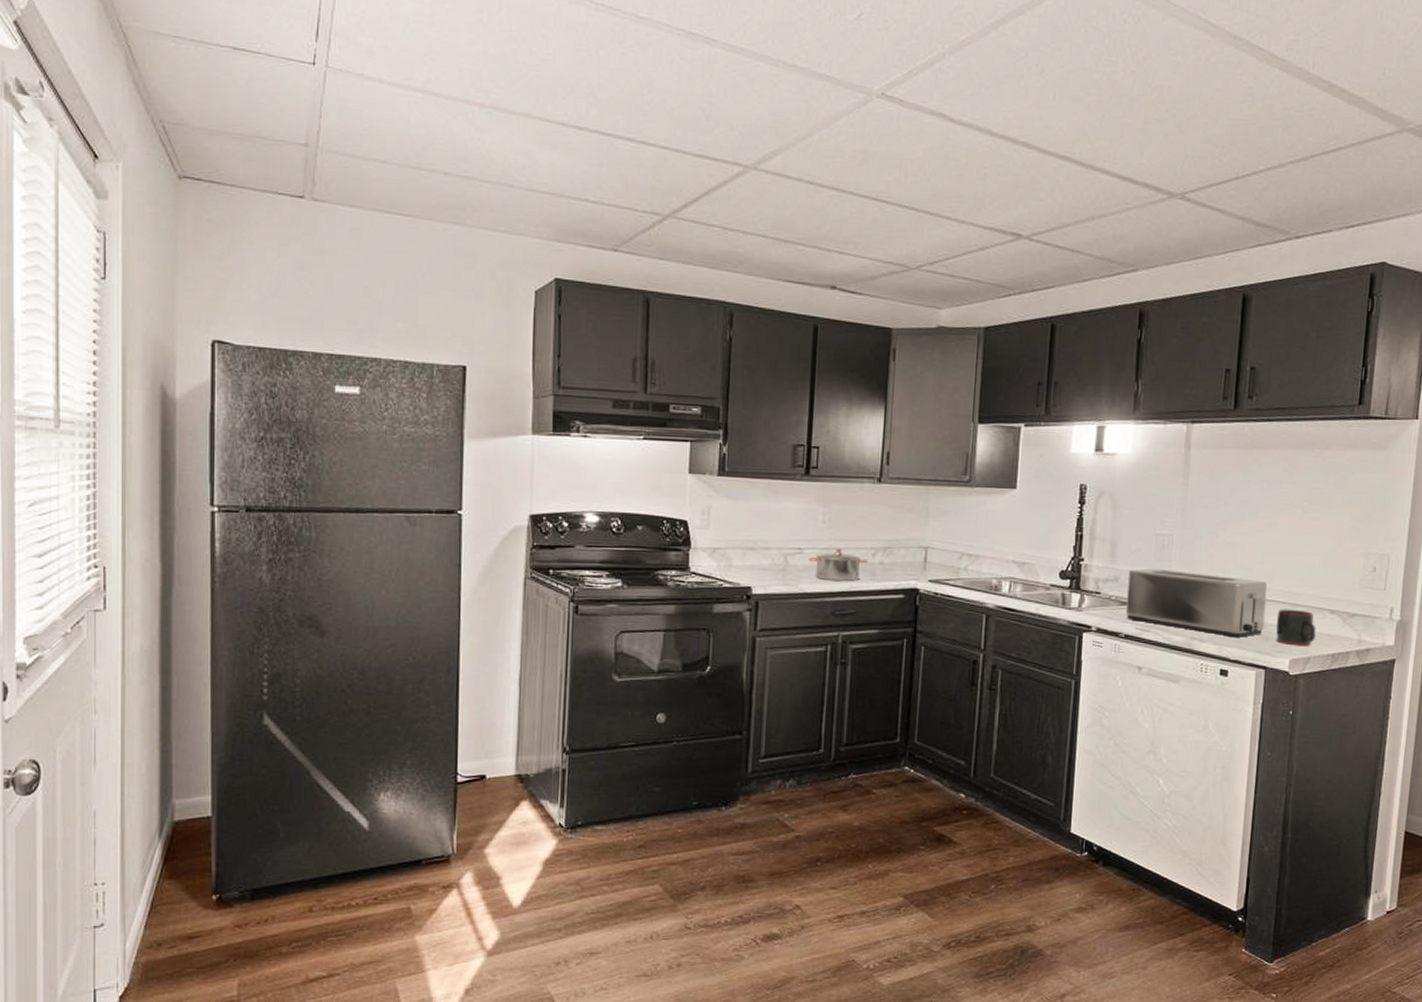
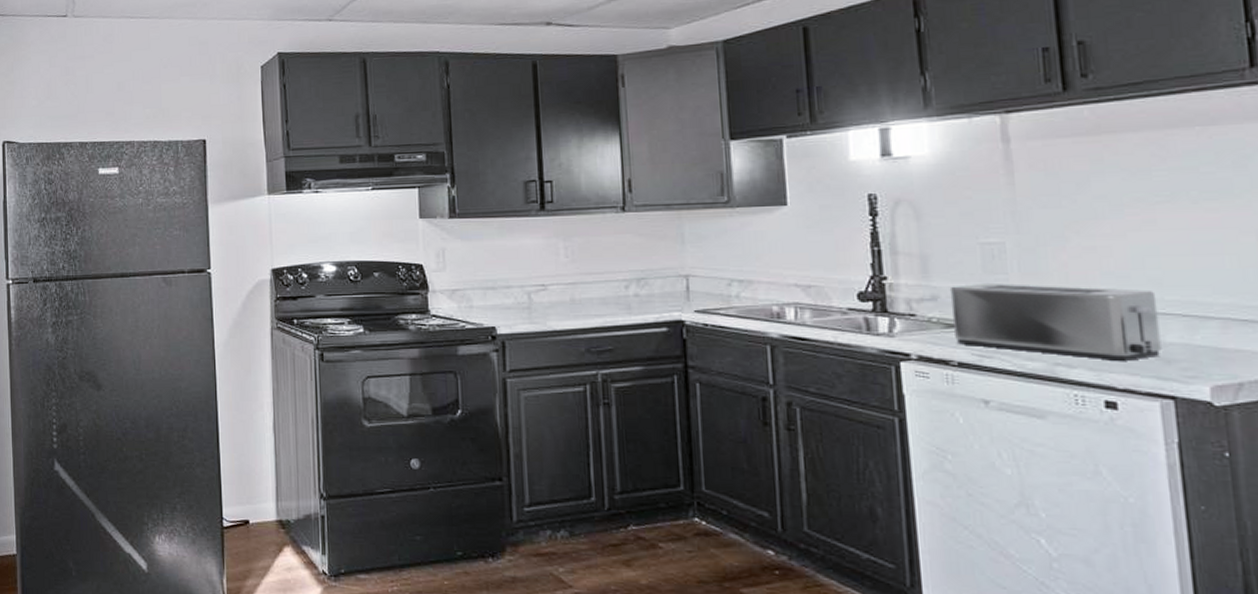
cooking pot: present [808,548,869,582] -> none [554,282,622,317]
mug: present [1276,609,1316,646] -> none [1178,323,1246,369]

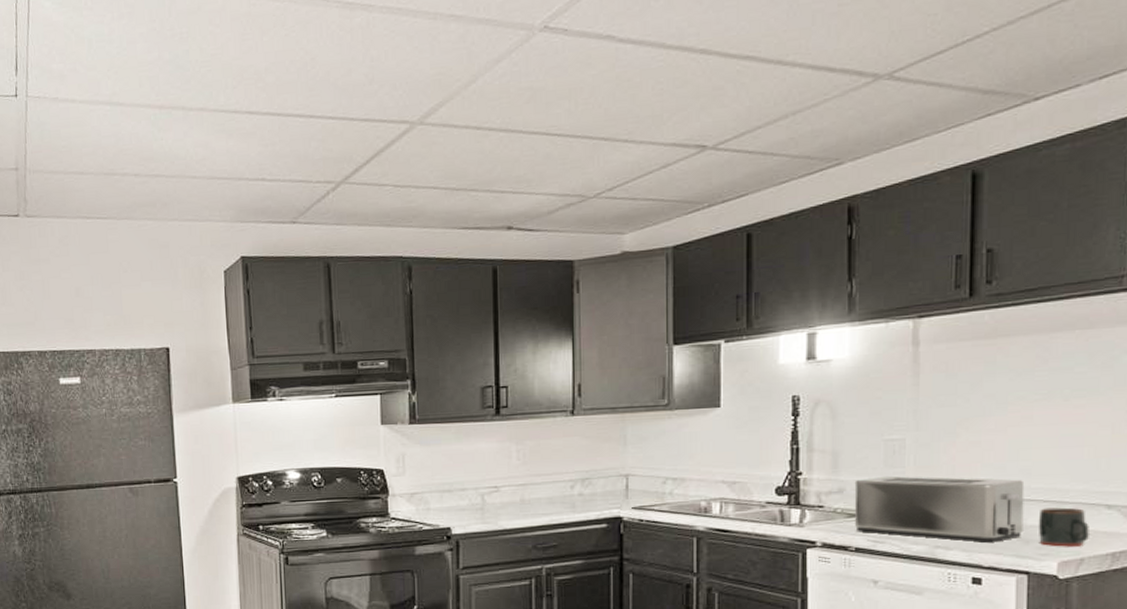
mug: none [1178,323,1246,369] -> present [1038,507,1089,547]

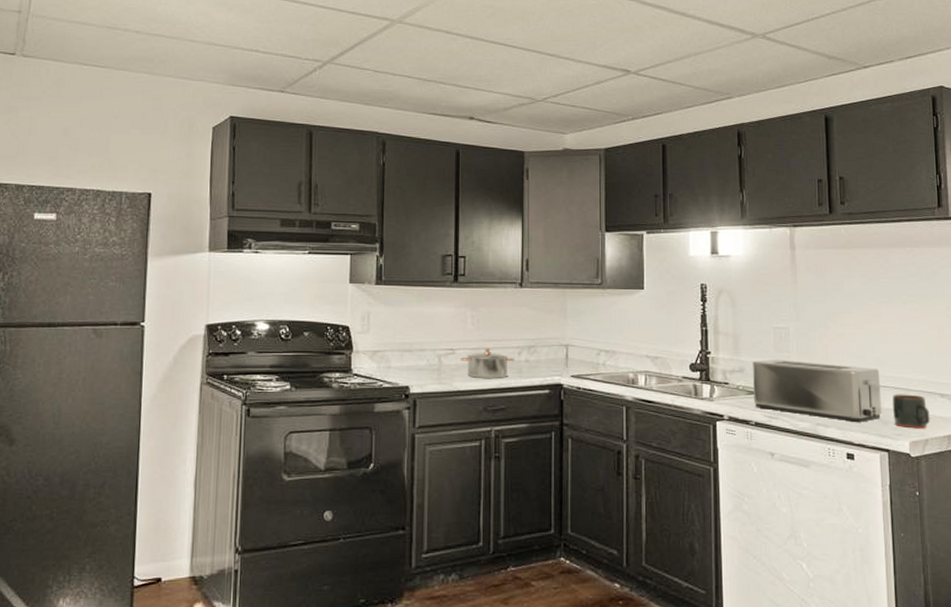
cooking pot: none [505,483,568,516] -> present [460,348,516,379]

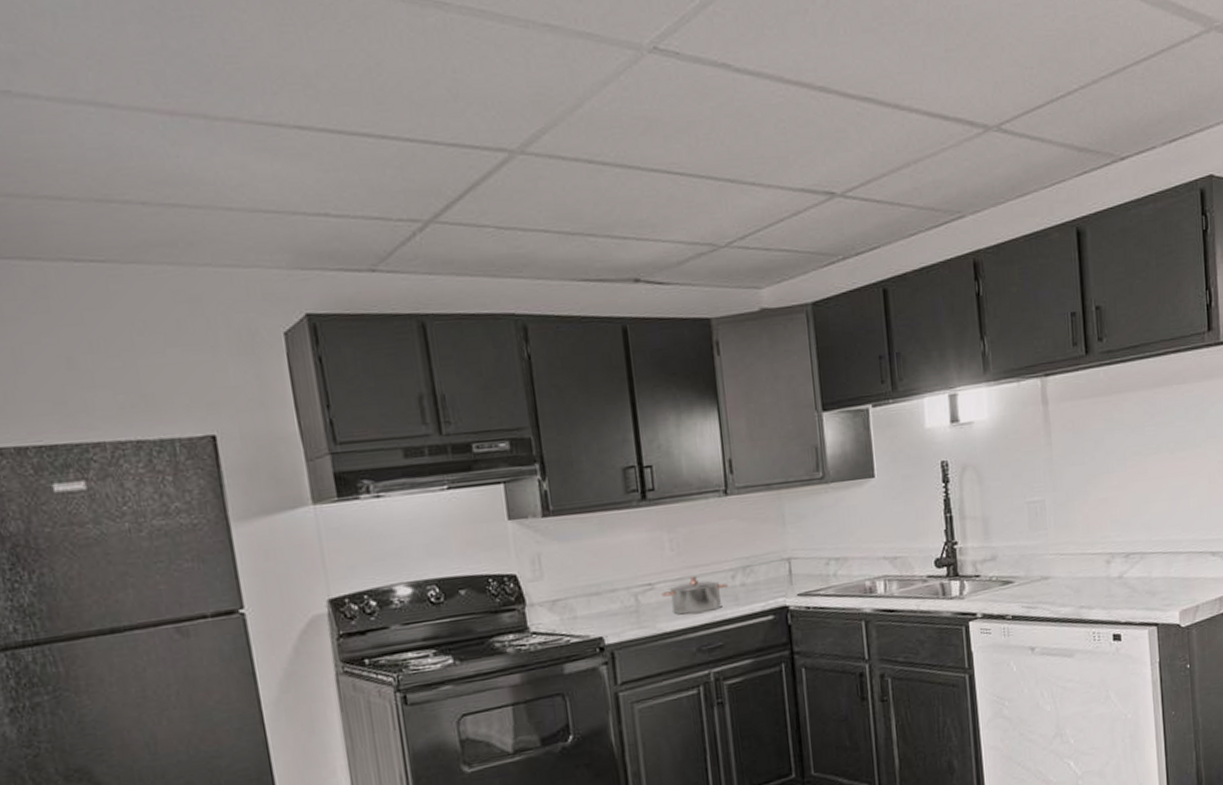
toaster: present [752,359,882,422] -> none [1005,533,1150,600]
mug: present [892,394,930,429] -> none [1160,557,1201,596]

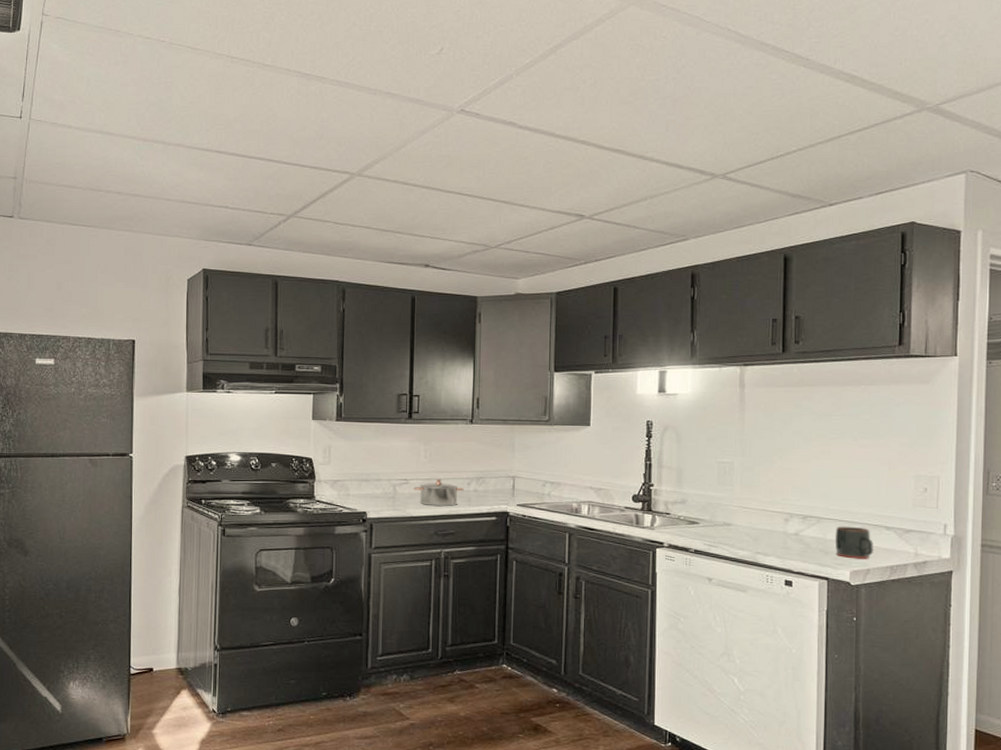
mug: none [1160,557,1201,596] -> present [835,526,873,559]

